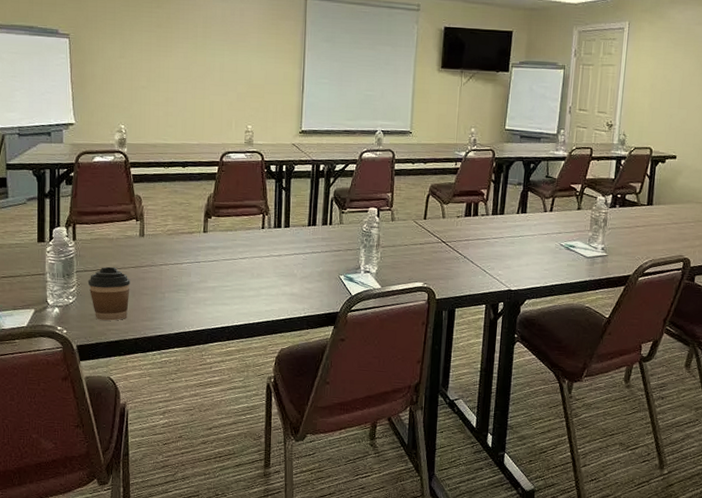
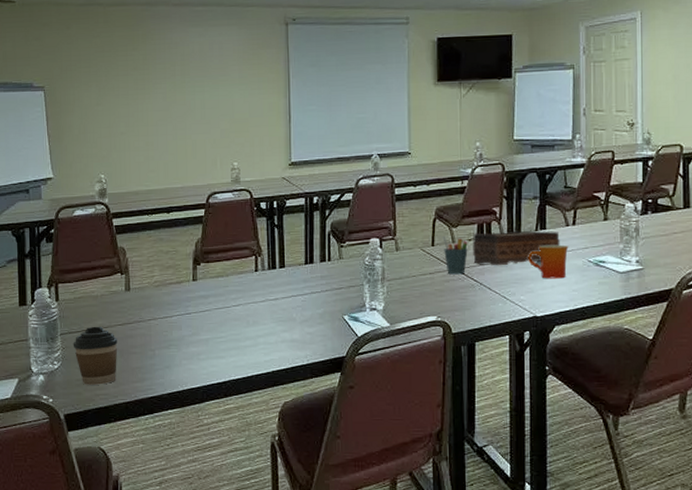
pen holder: none [434,211,456,247] -> present [442,236,468,275]
tissue box: none [460,212,538,243] -> present [473,231,560,266]
mug: none [508,227,545,259] -> present [528,244,569,279]

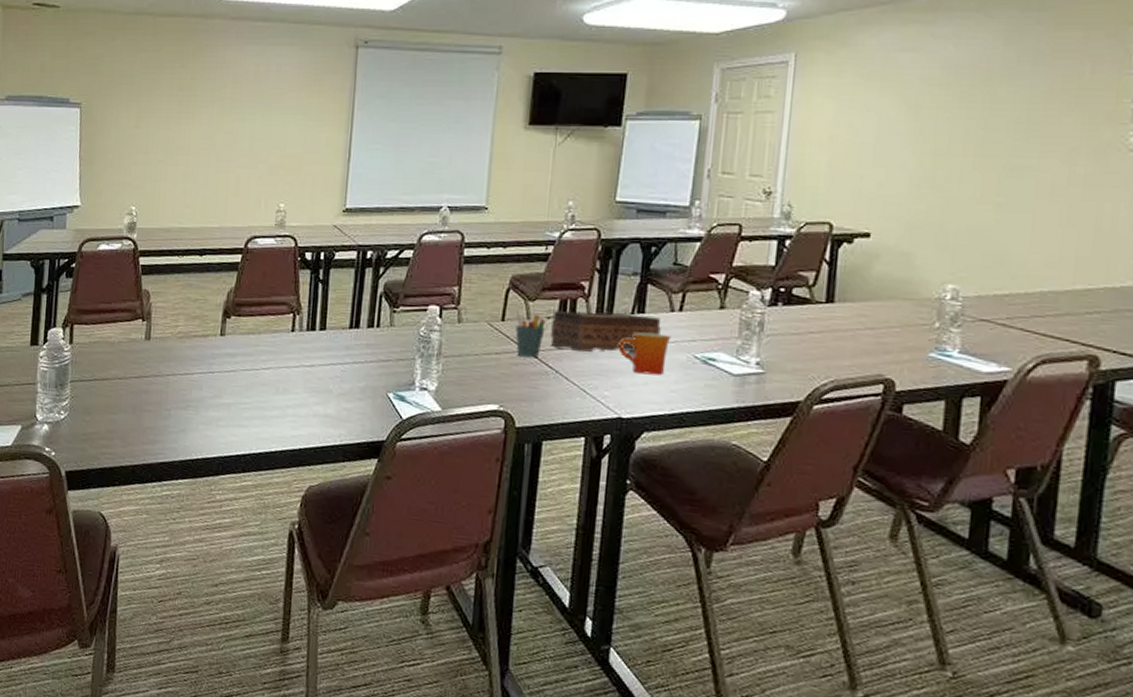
coffee cup: present [73,326,118,385] -> none [82,376,132,443]

